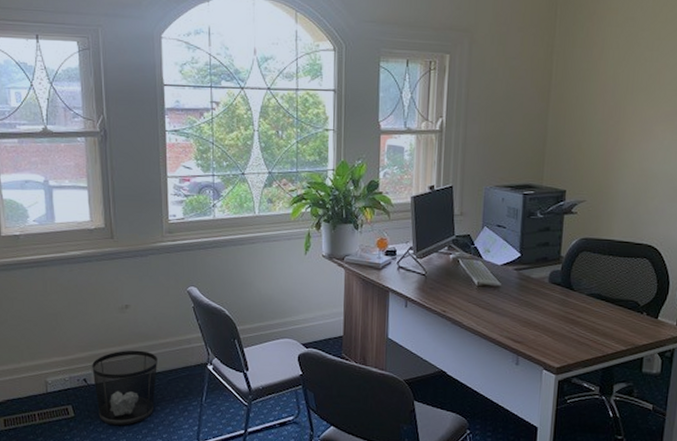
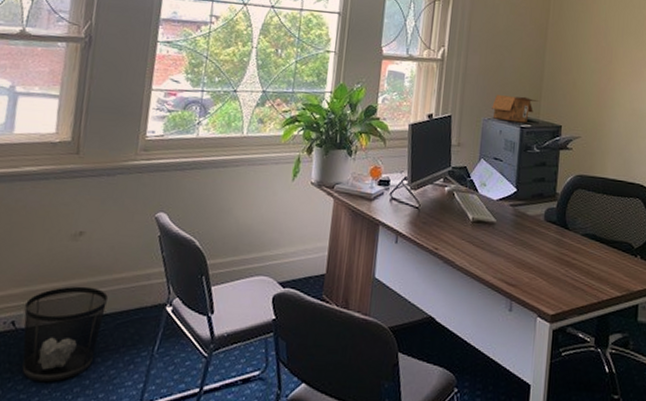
carton: none [493,163,542,190] -> present [492,95,539,123]

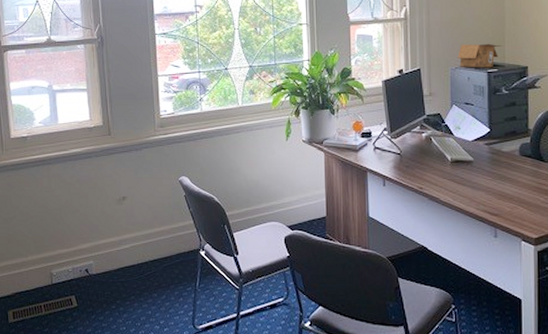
waste bin: present [22,286,108,383] -> none [93,239,153,314]

